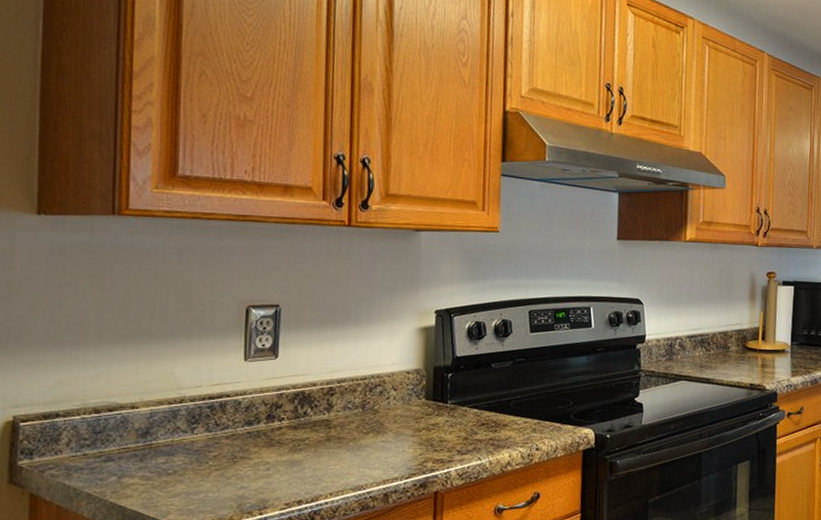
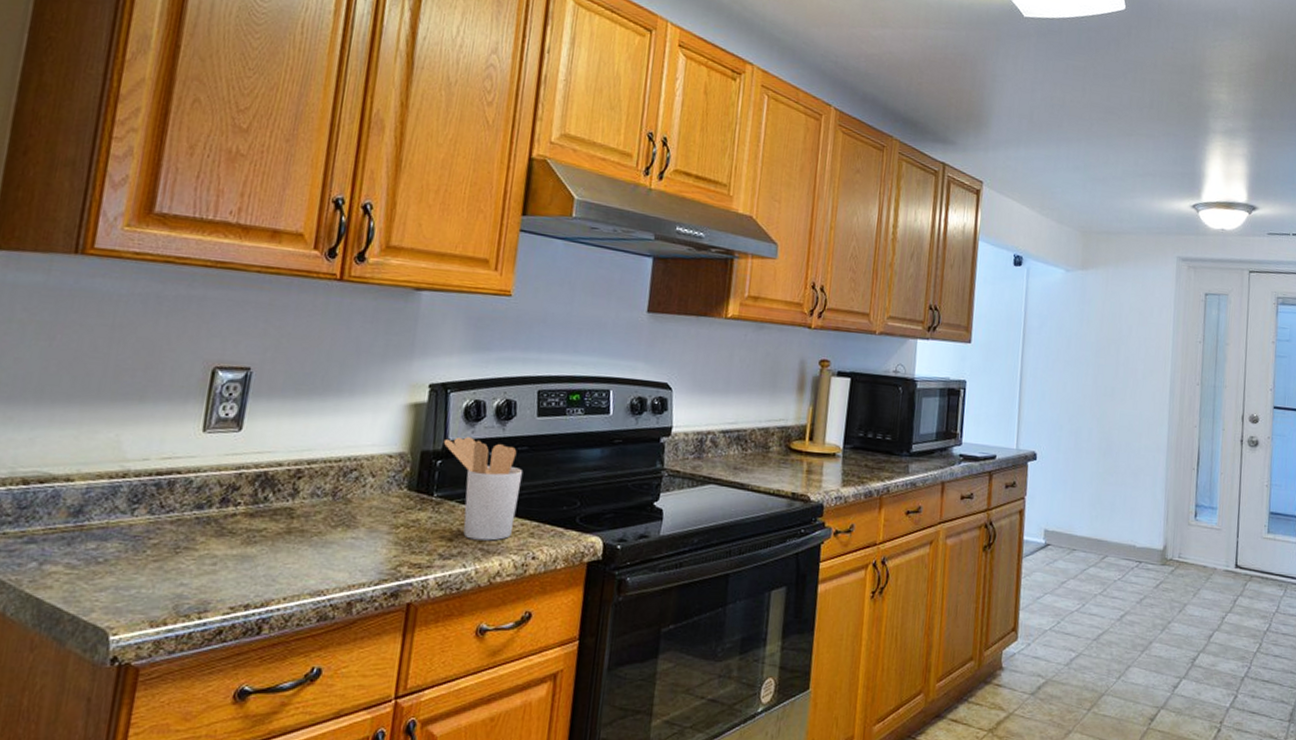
utensil holder: none [452,353,522,437] -> present [443,437,524,541]

